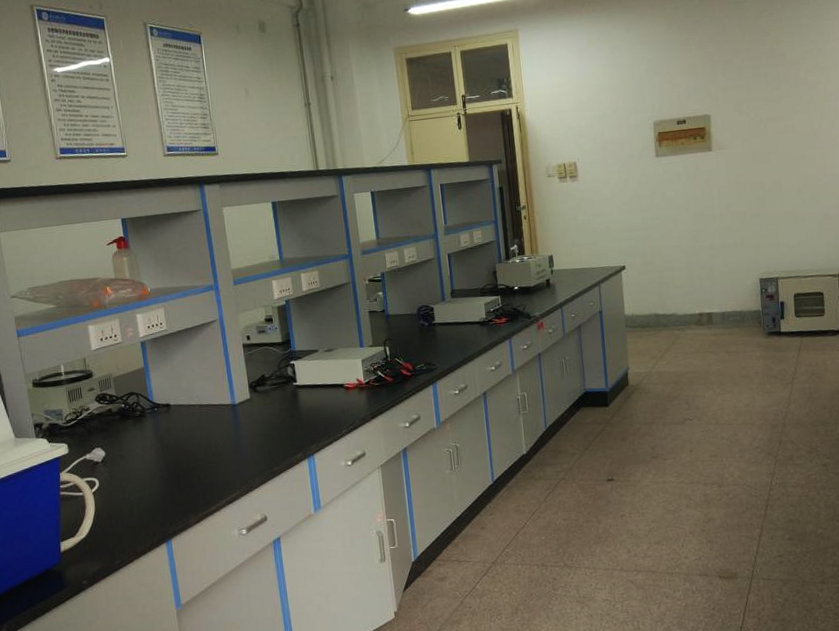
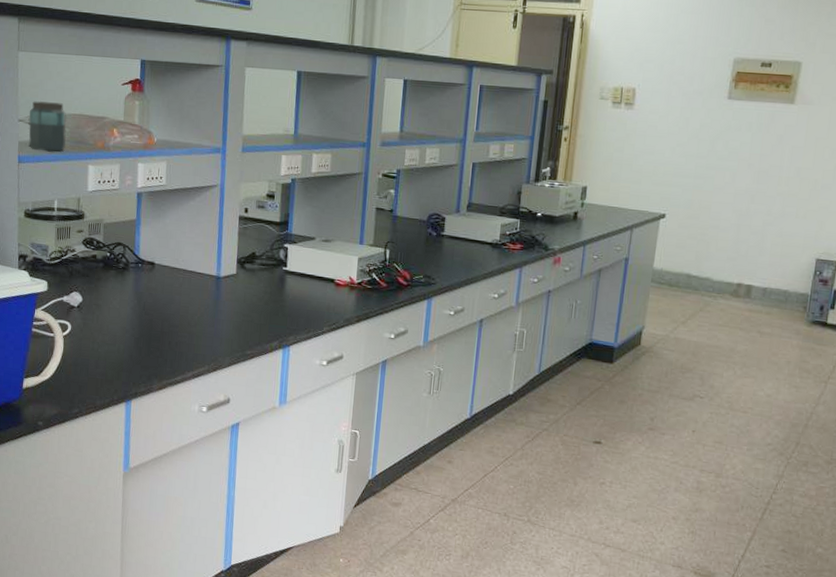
peanut butter: none [20,273,63,322] -> present [29,101,66,152]

